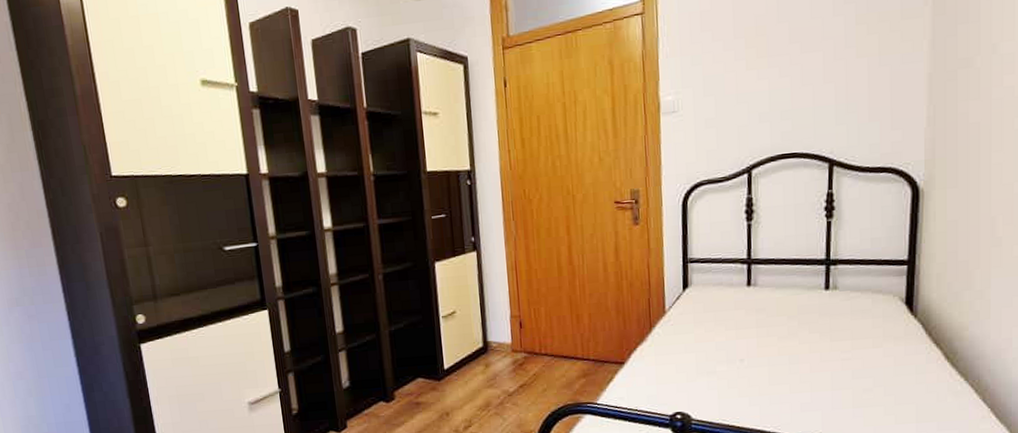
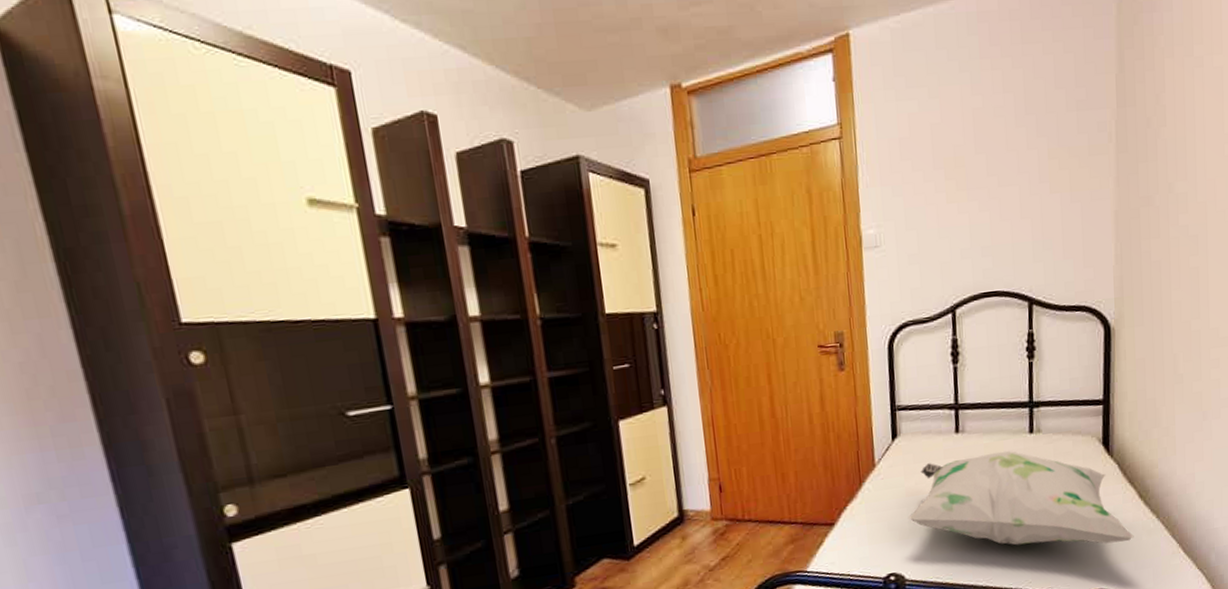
decorative pillow: none [697,305,938,402] -> present [909,451,1134,546]

